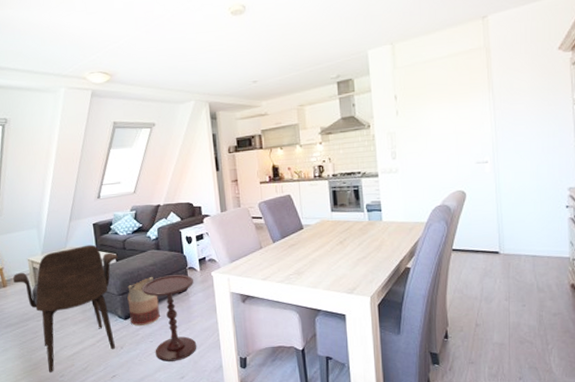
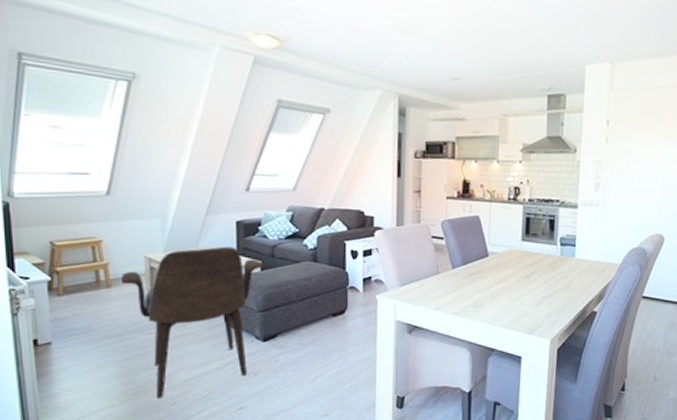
basket: present [127,277,160,326] -> none [269,294,308,350]
side table: present [141,274,197,361] -> none [288,293,355,395]

